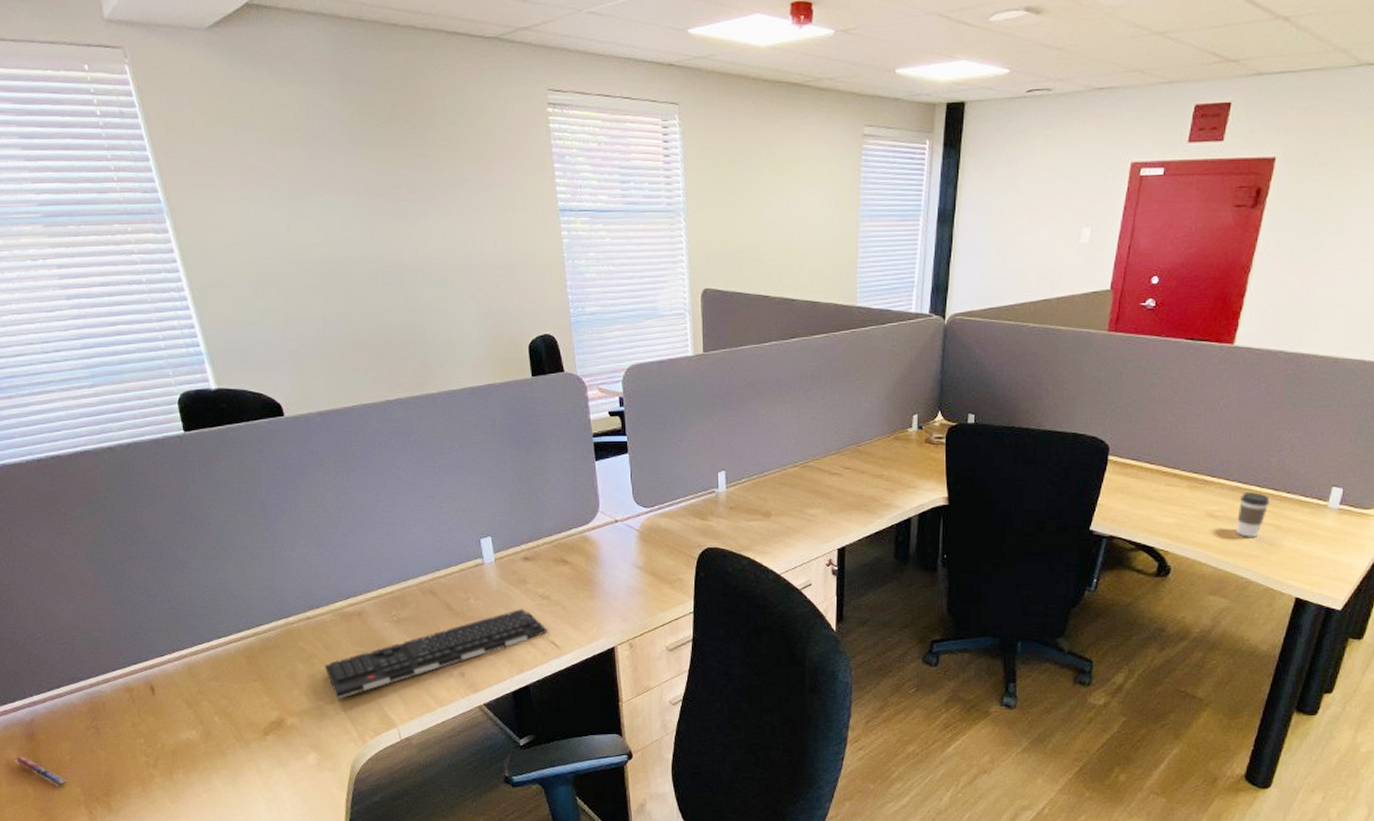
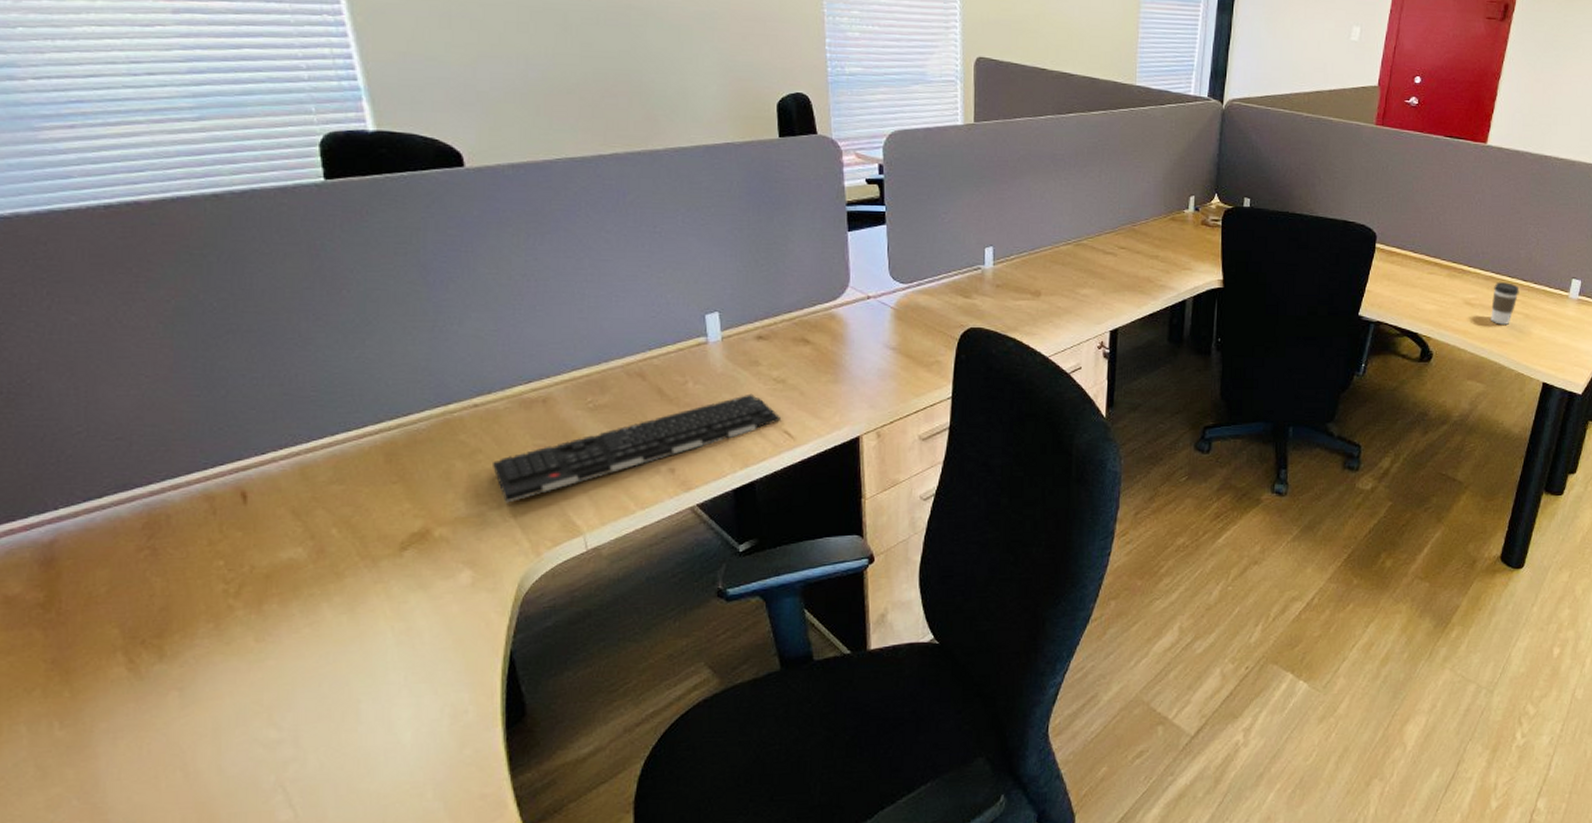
pen: present [15,756,68,786] -> none [19,590,99,628]

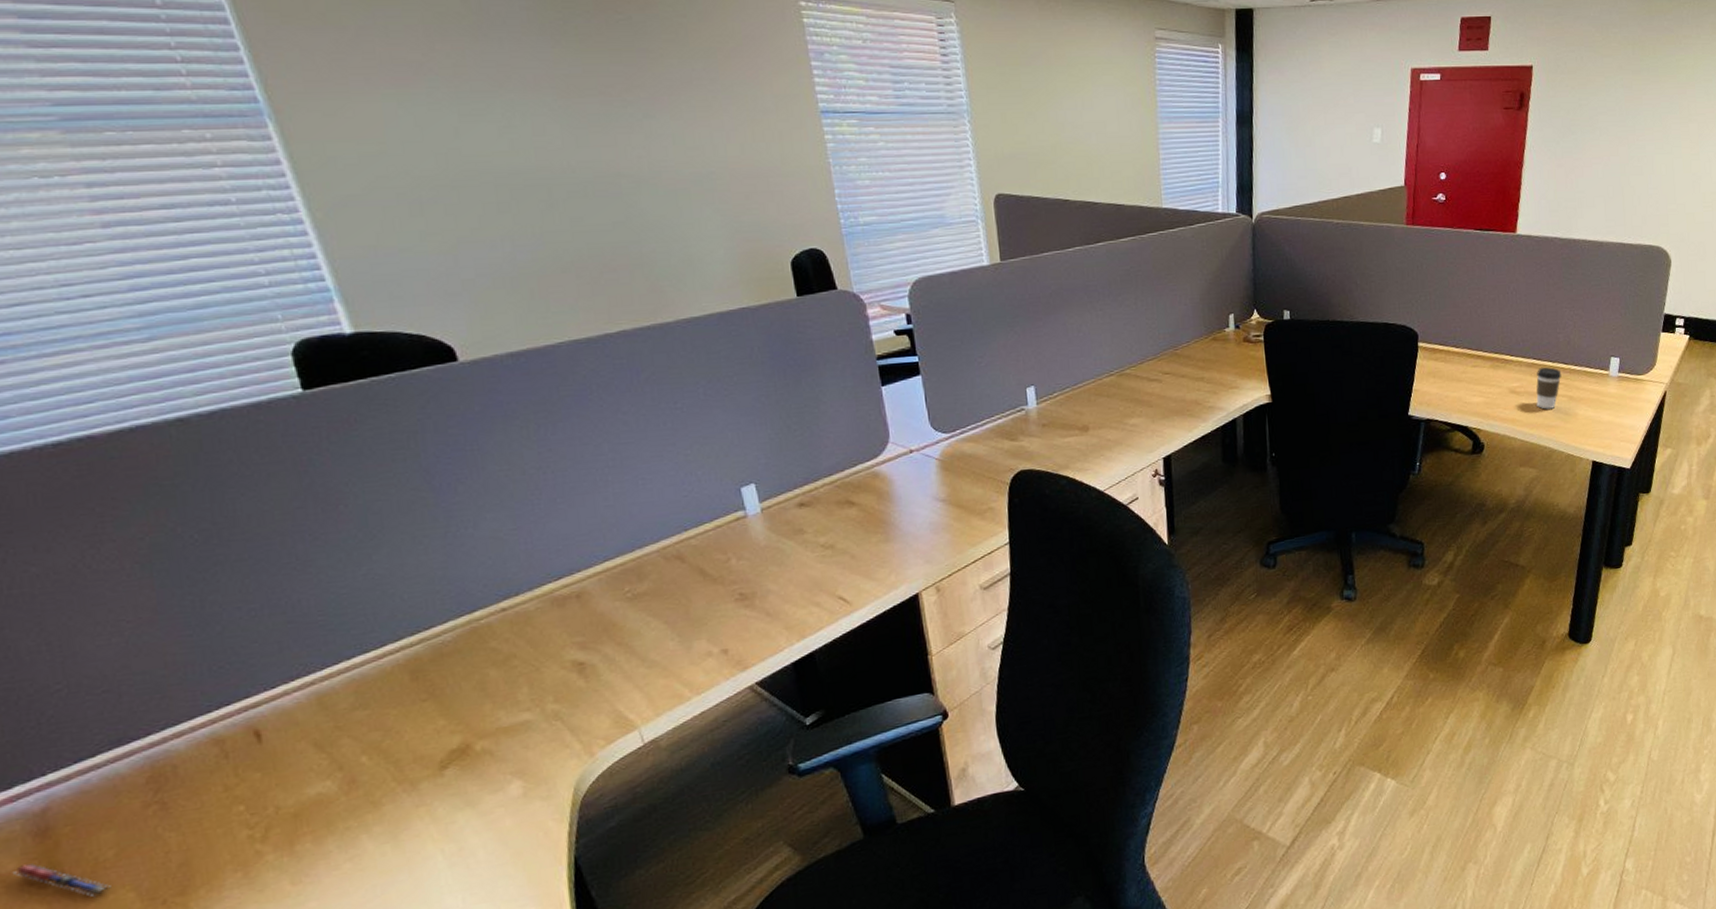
pen: none [19,590,99,628] -> present [14,863,111,897]
keyboard: present [493,393,780,503] -> none [530,563,833,707]

